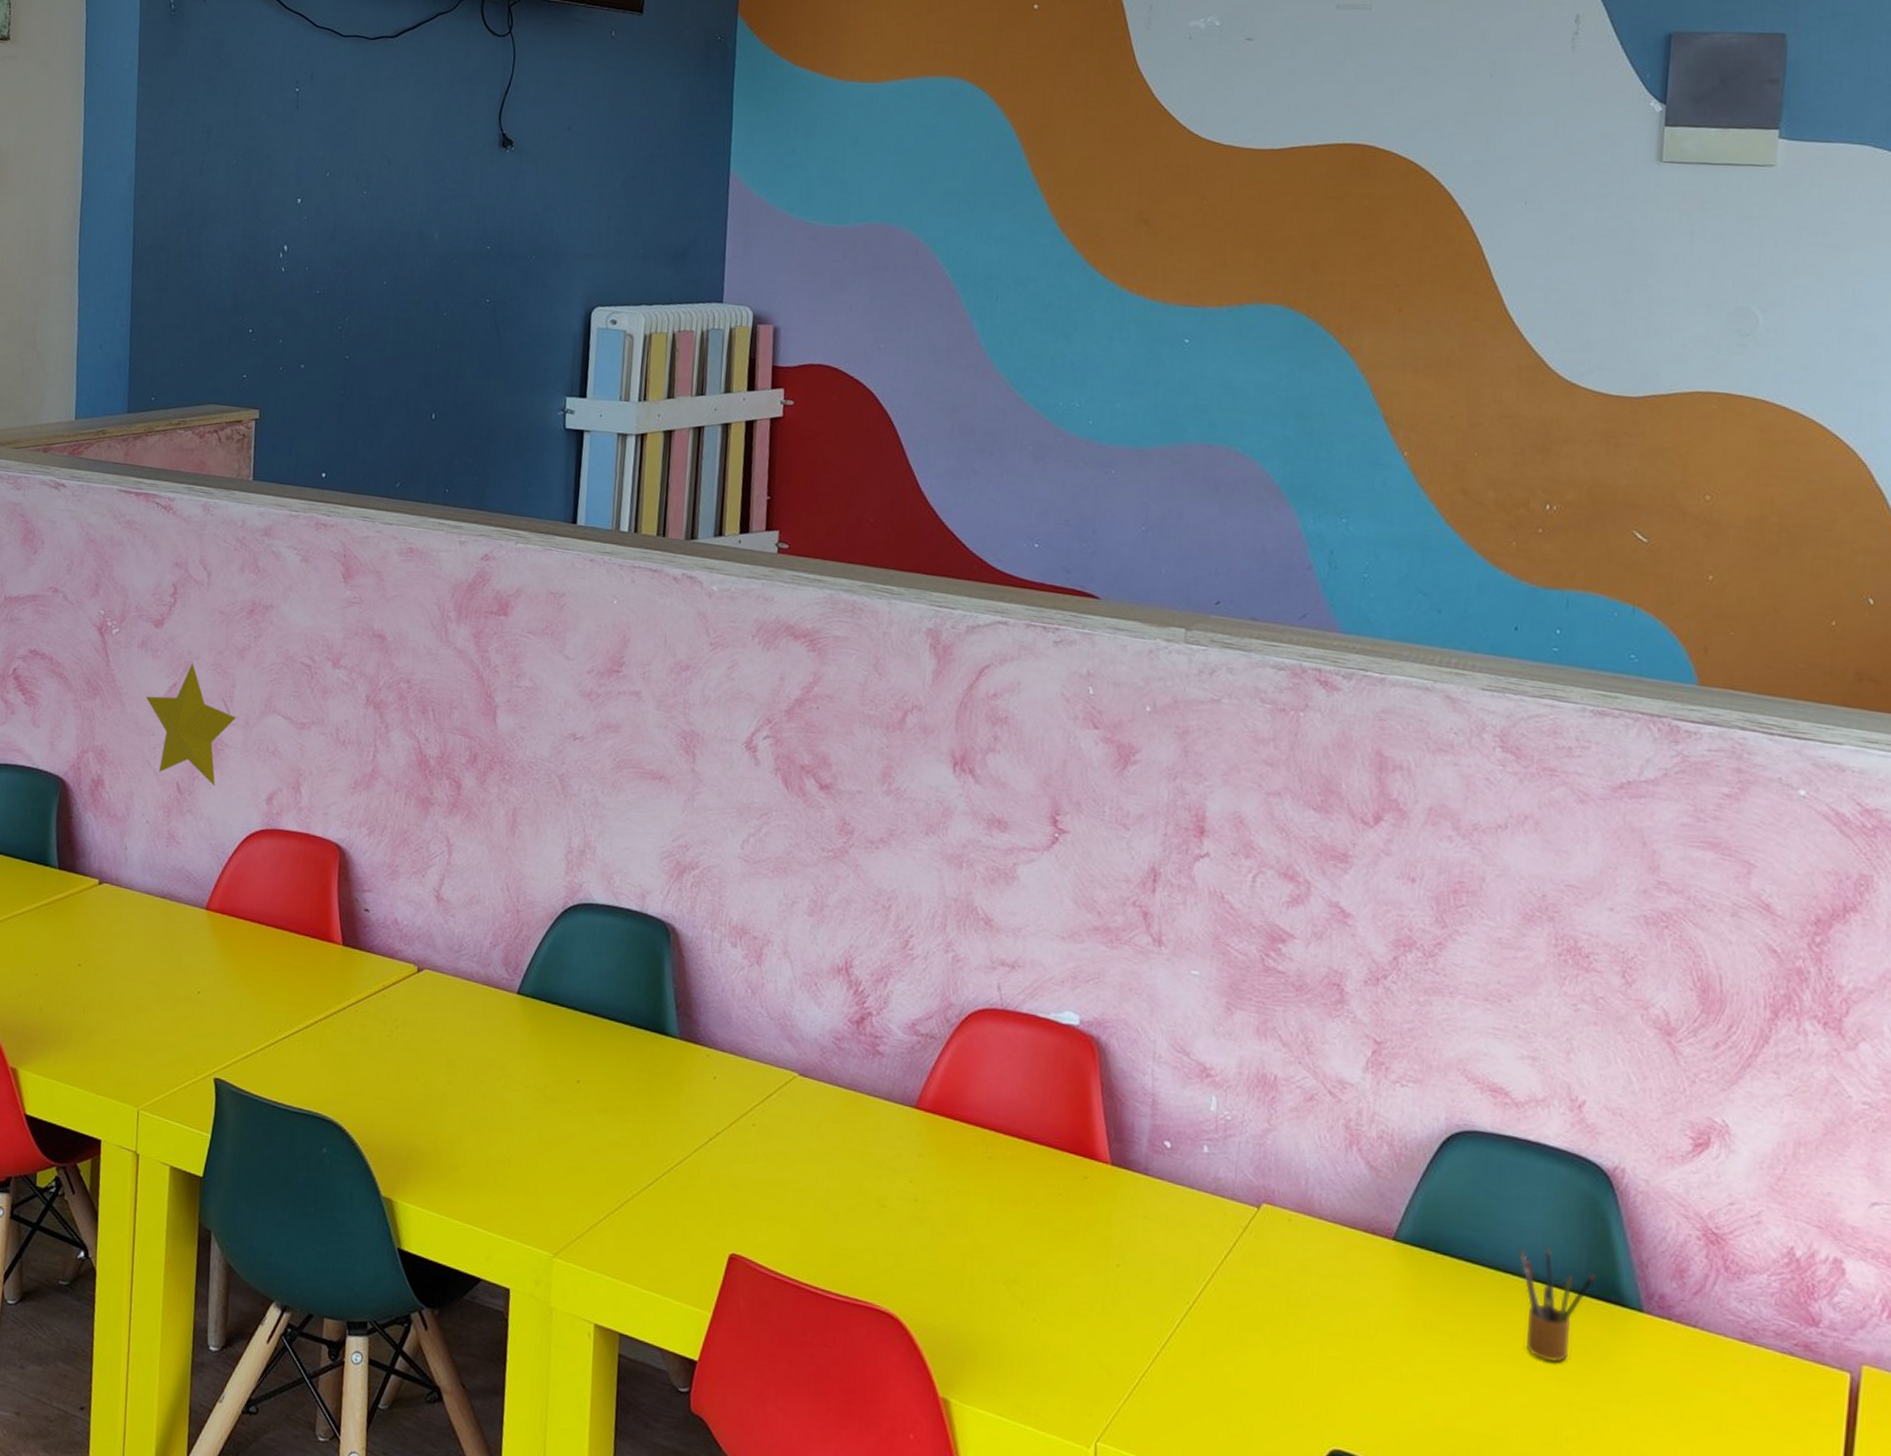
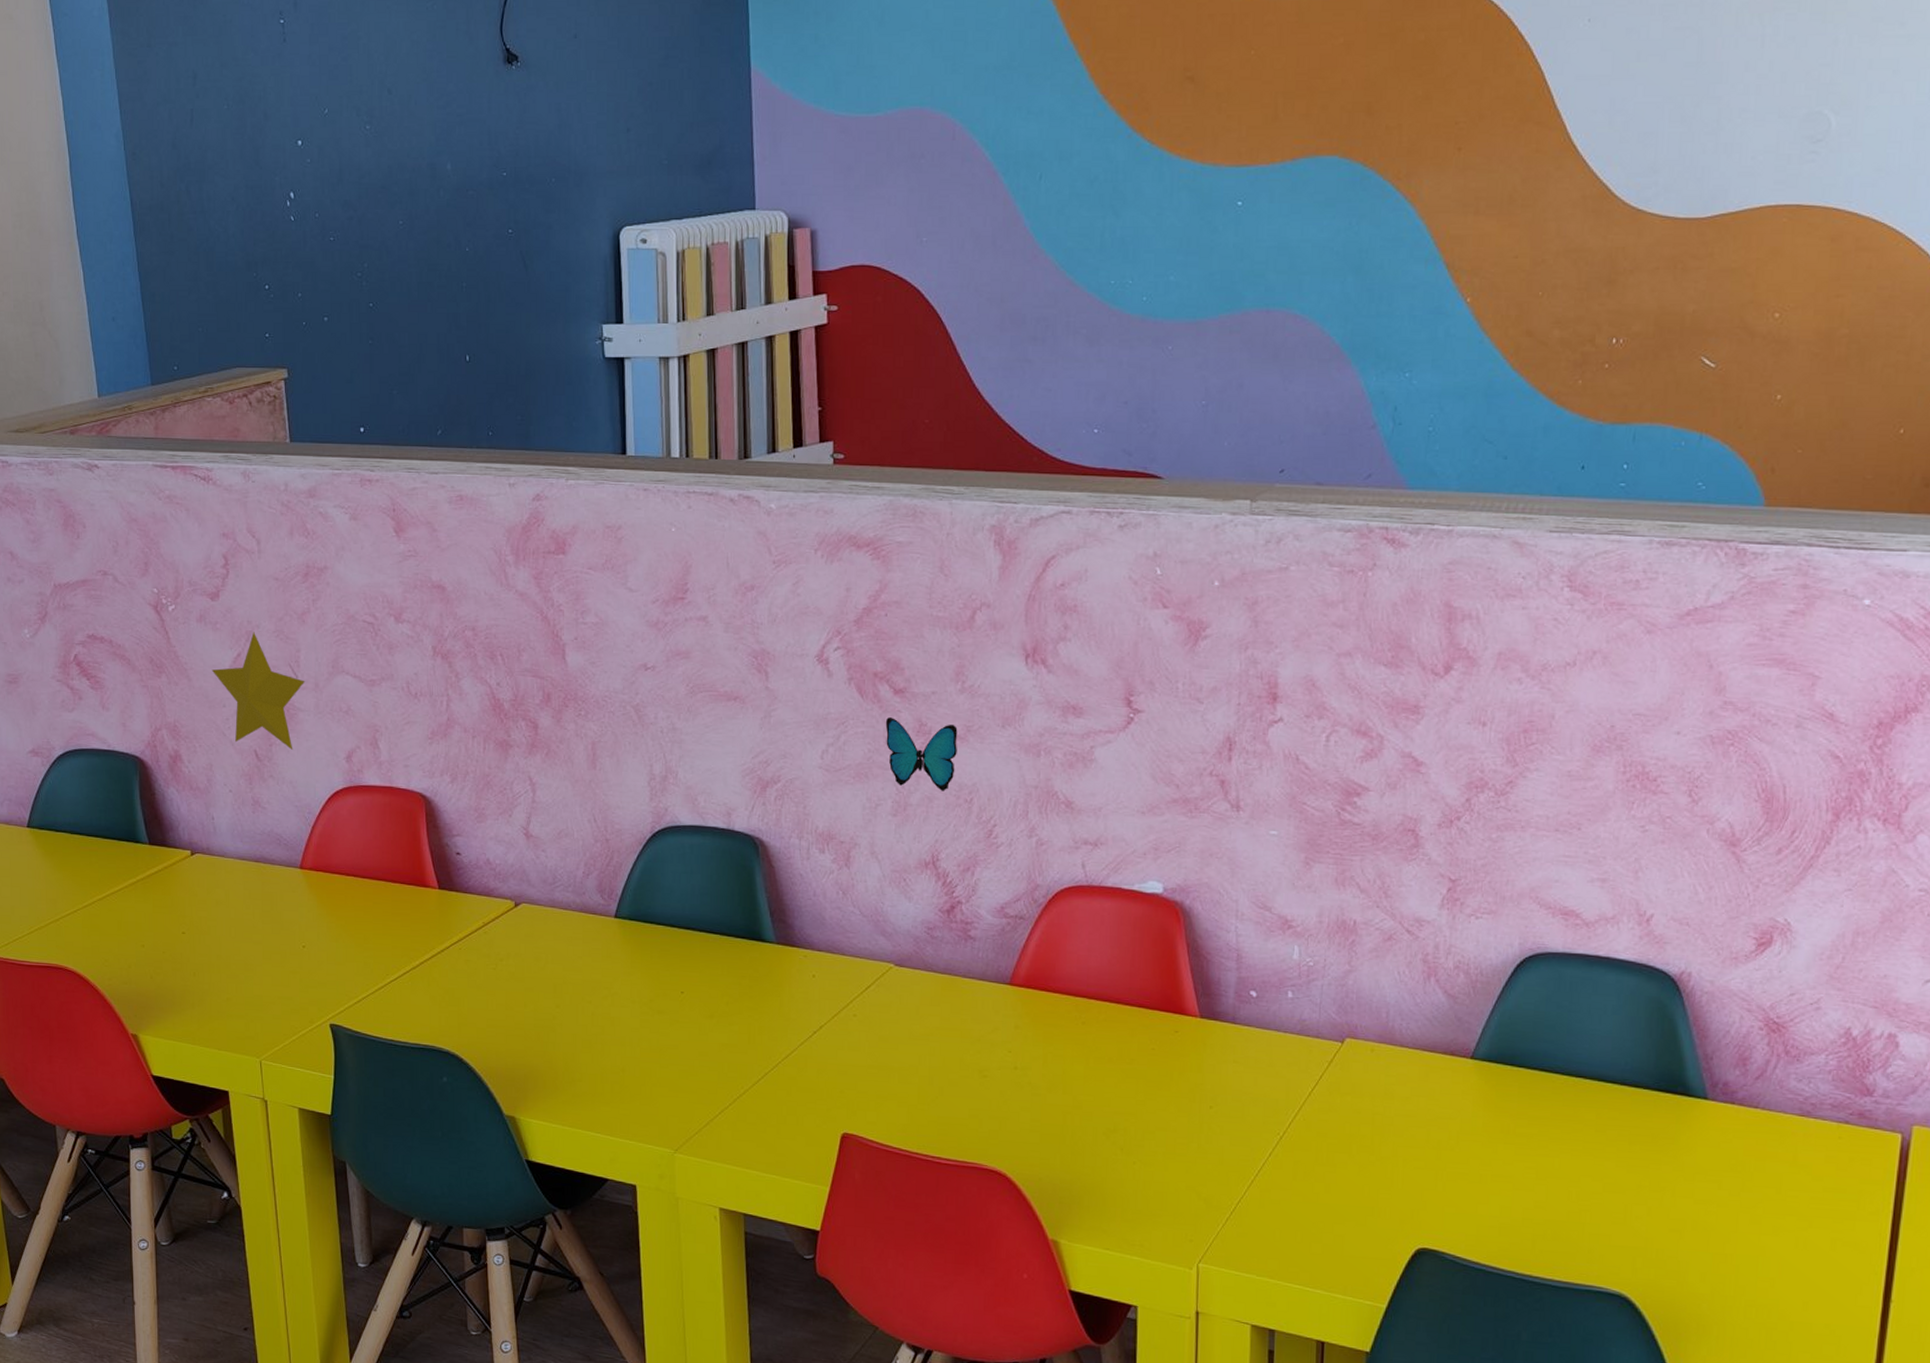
decorative butterfly: none [807,813,881,895] -> present [885,717,958,791]
pencil box: present [1519,1246,1596,1363] -> none [1590,1050,1663,1152]

